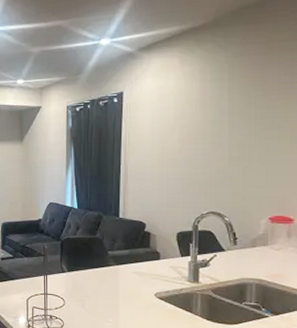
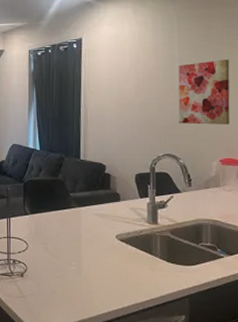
wall art: none [226,110,285,181] -> present [178,59,230,125]

